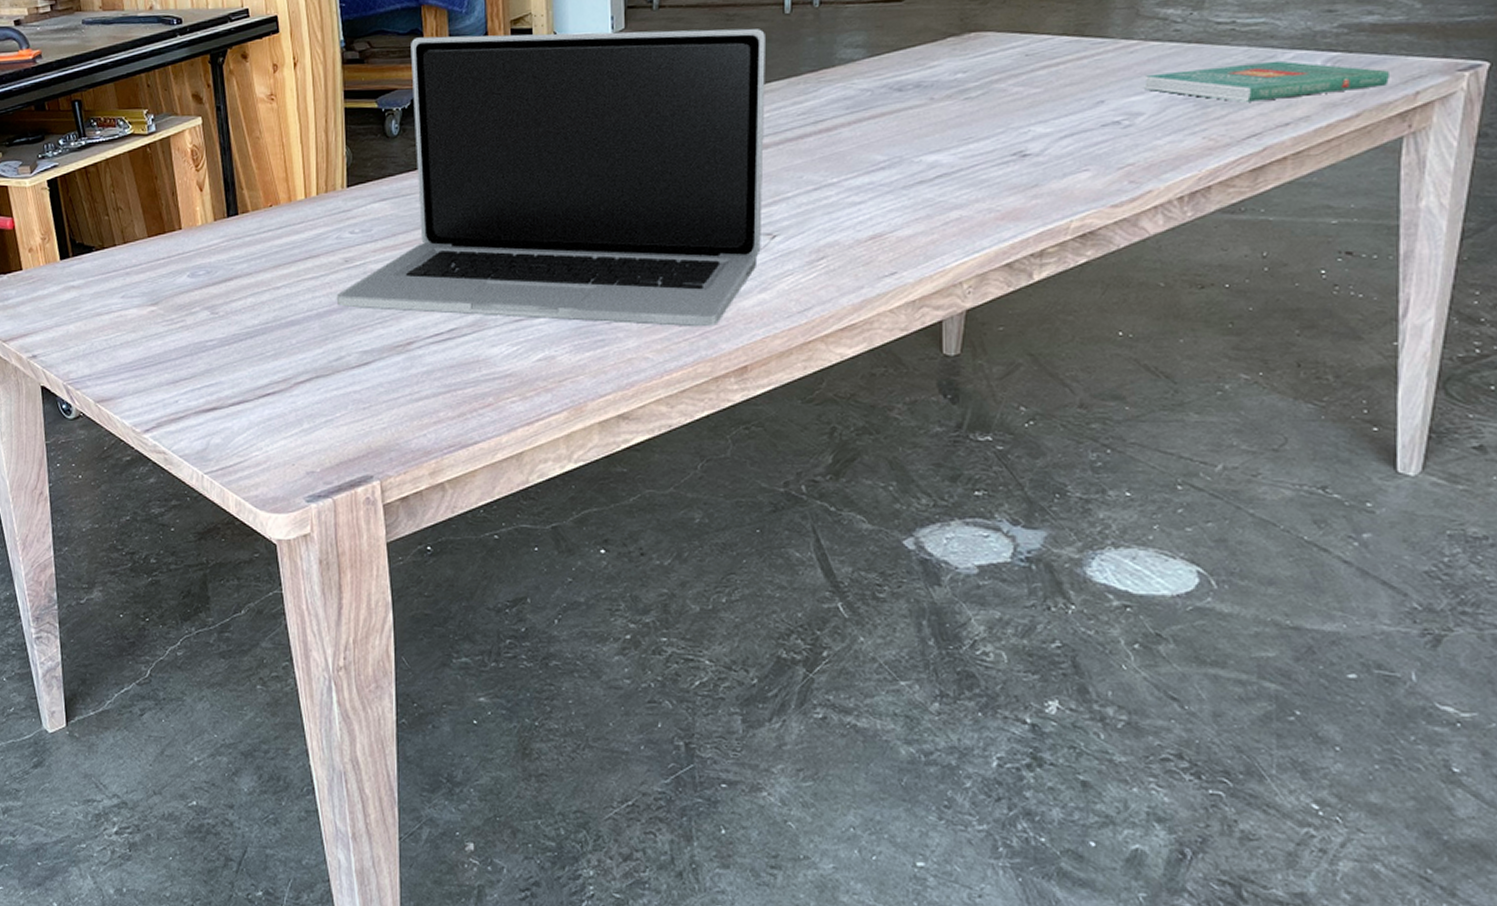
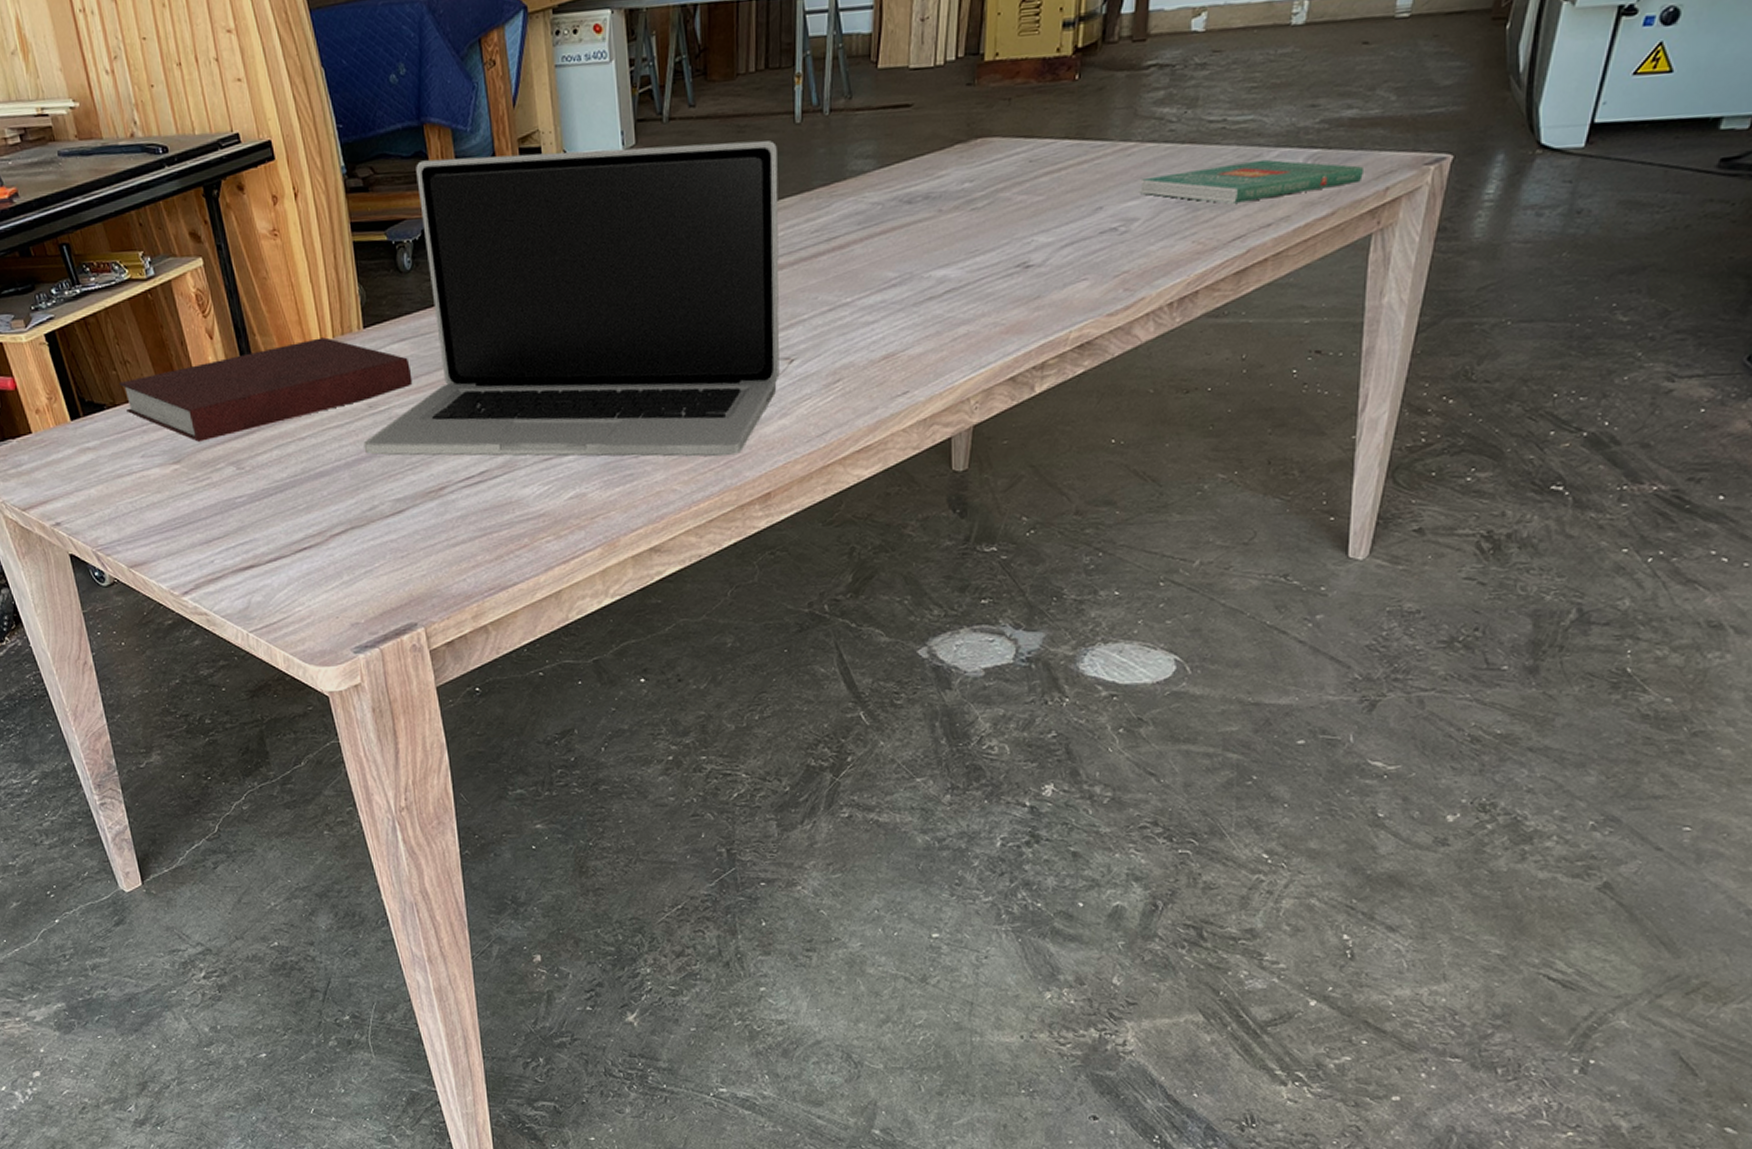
notebook: none [109,194,390,286] -> present [118,337,413,442]

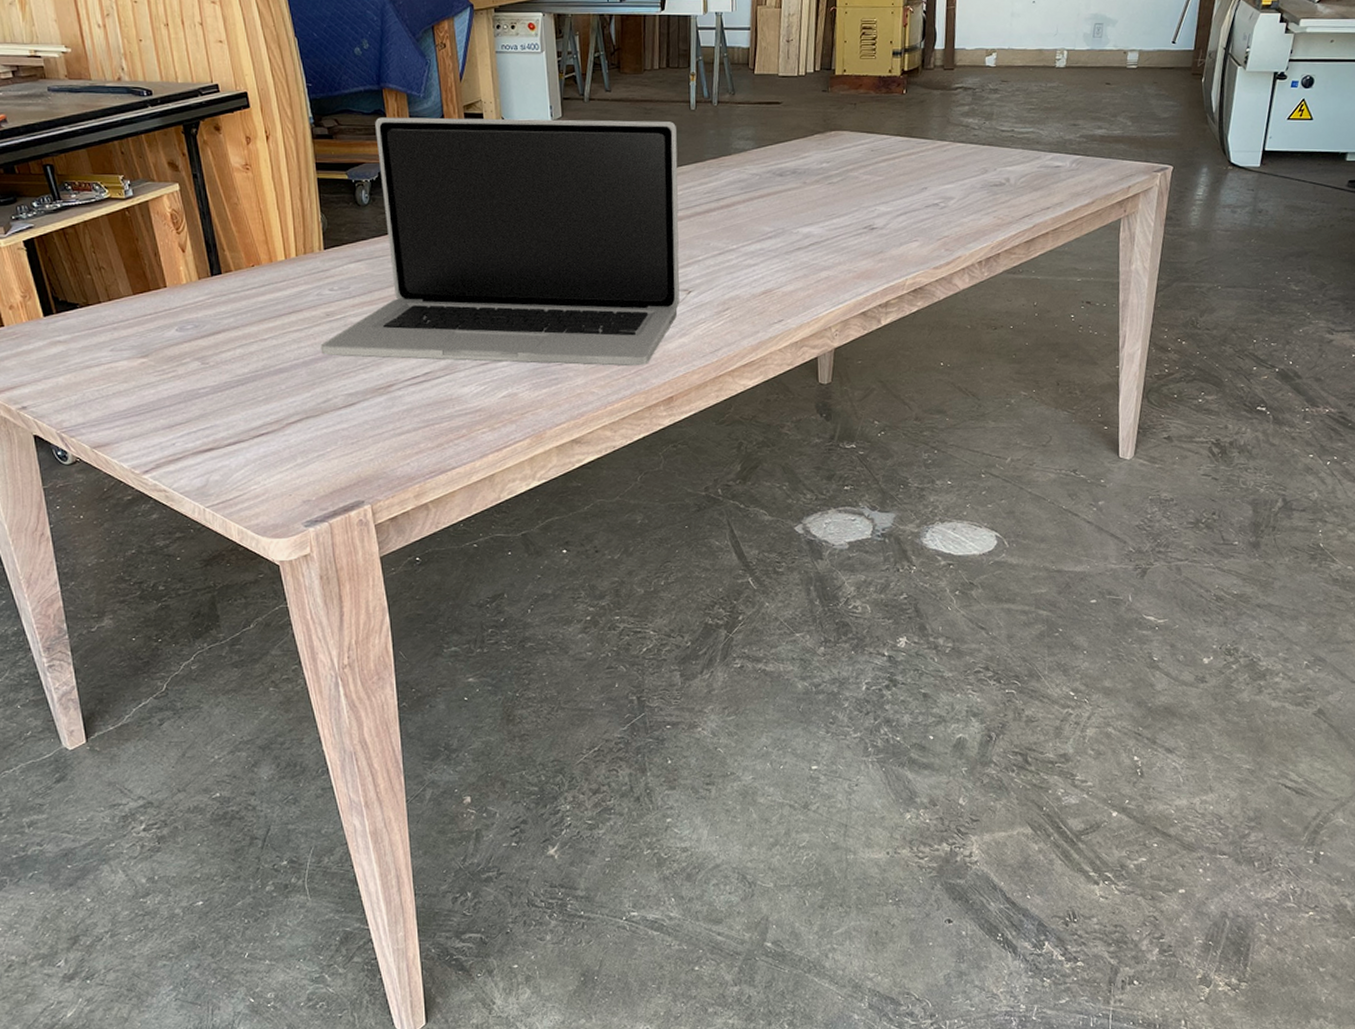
notebook: present [118,337,413,442] -> none [92,255,367,339]
book: present [1140,159,1363,204] -> none [954,160,1112,191]

